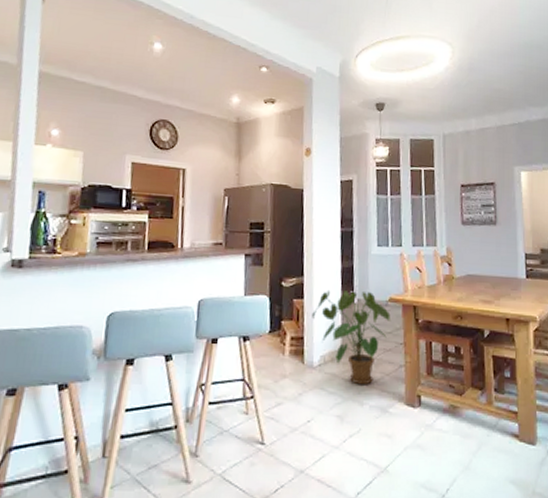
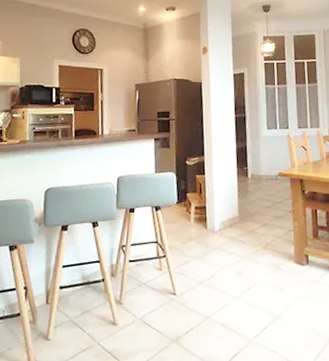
house plant: present [312,289,391,385] -> none [212,167,280,247]

